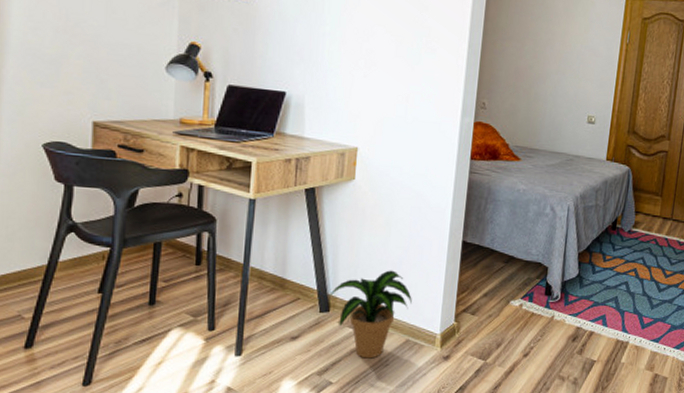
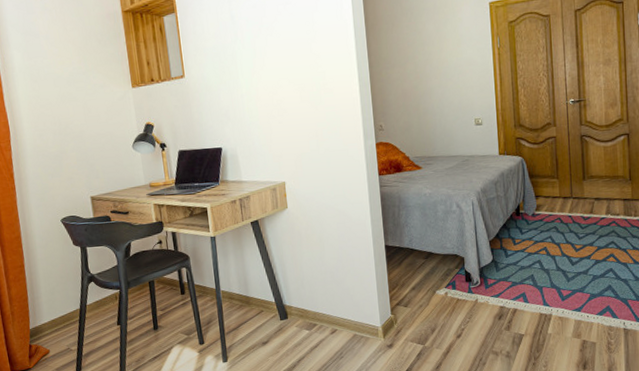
potted plant: present [329,270,412,359] -> none [285,278,353,354]

